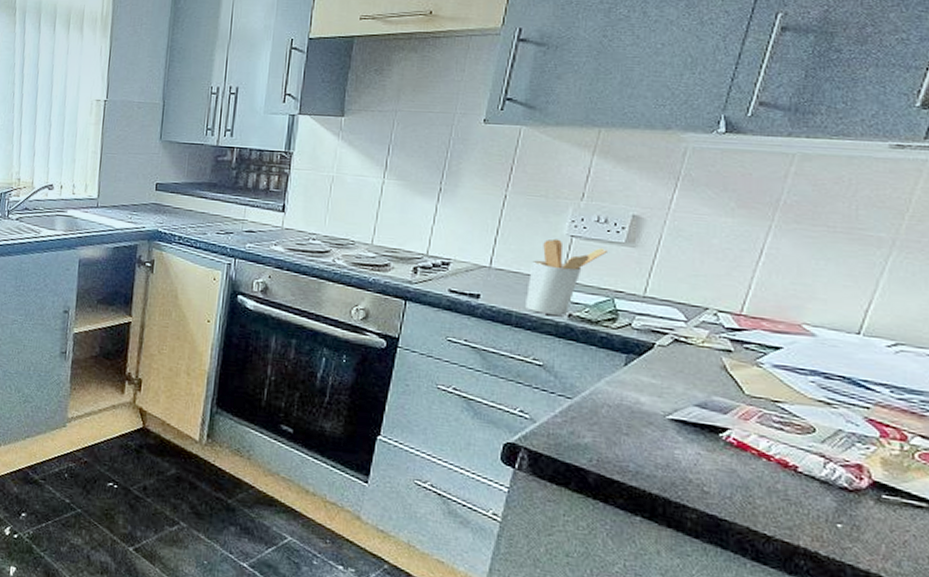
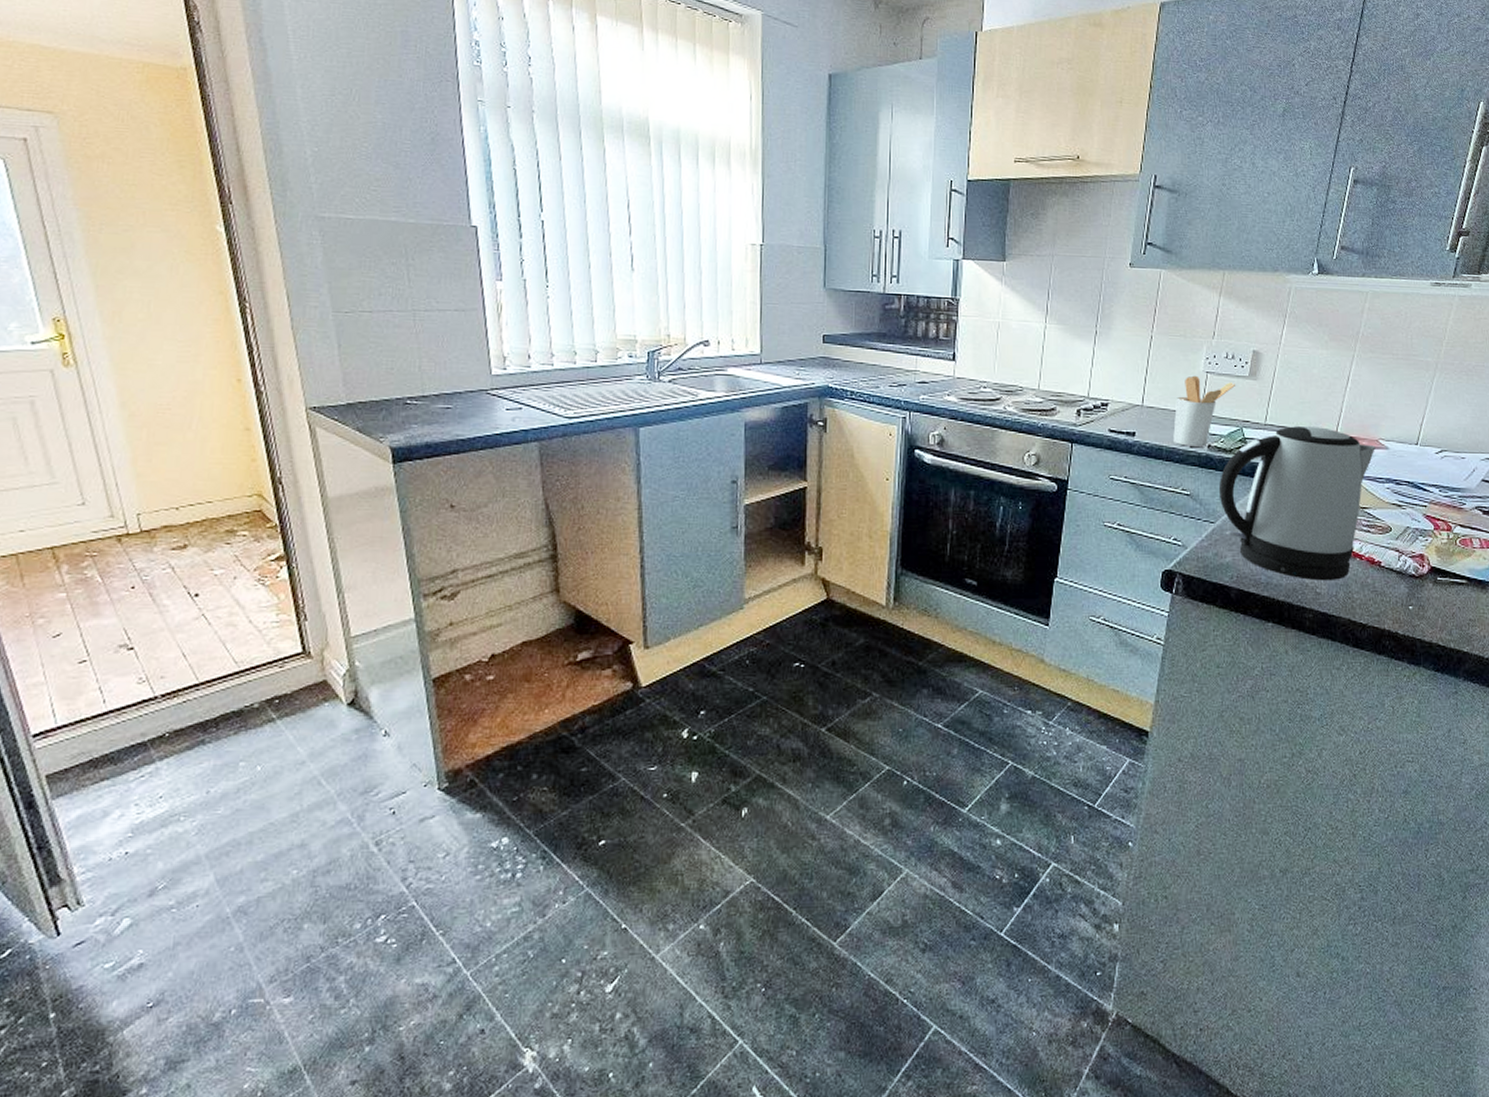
kettle: none [579,301,796,481] -> present [1218,426,1375,581]

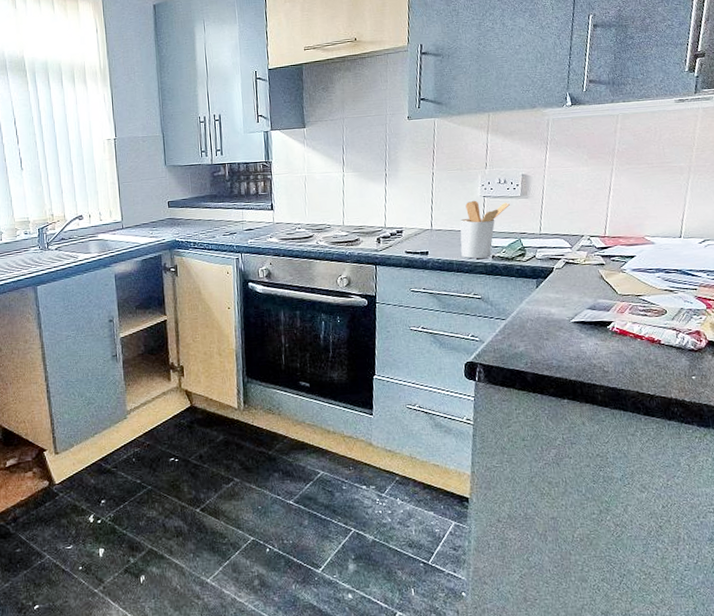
kettle: present [1218,426,1375,581] -> none [505,231,643,361]

